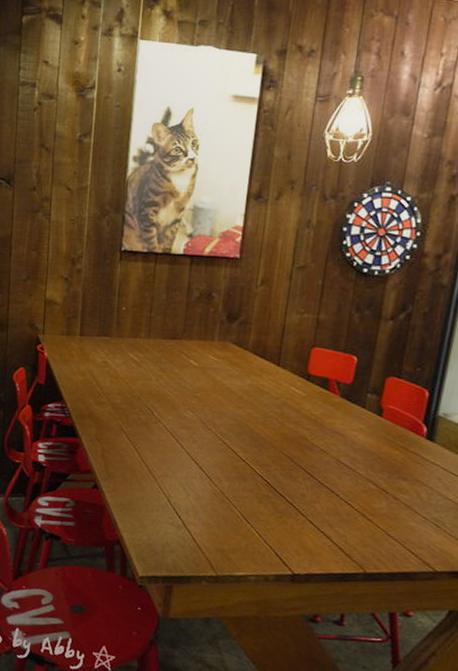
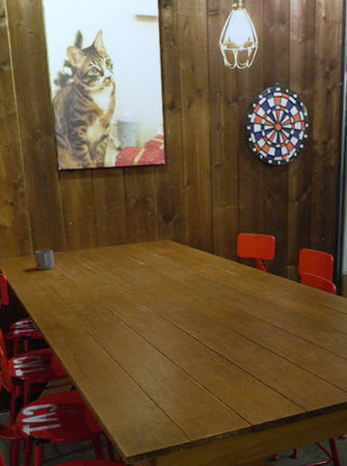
mug: none [79,331,101,354] -> present [34,249,55,270]

